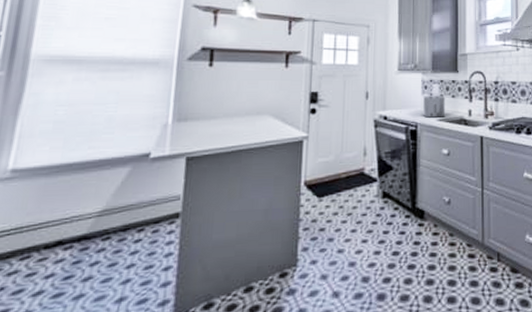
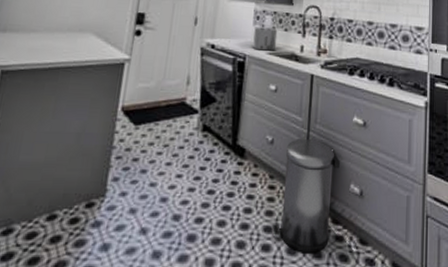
pedal bin: none [455,196,514,302] -> present [271,139,340,253]

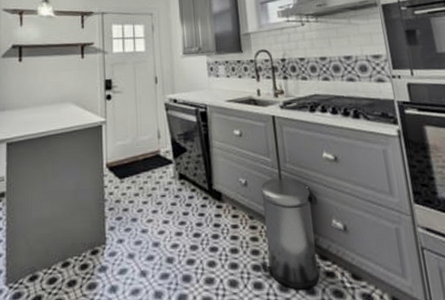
toaster: present [253,27,278,51] -> none [209,76,234,99]

